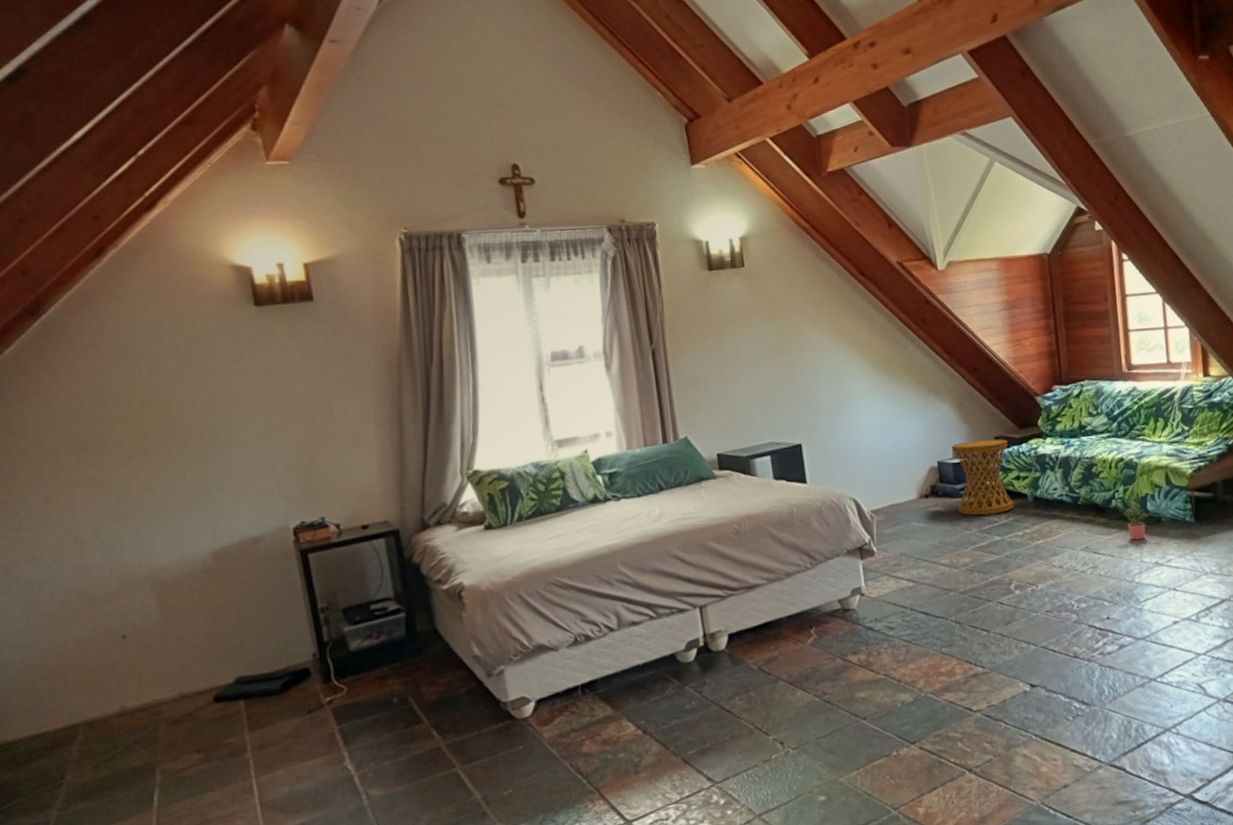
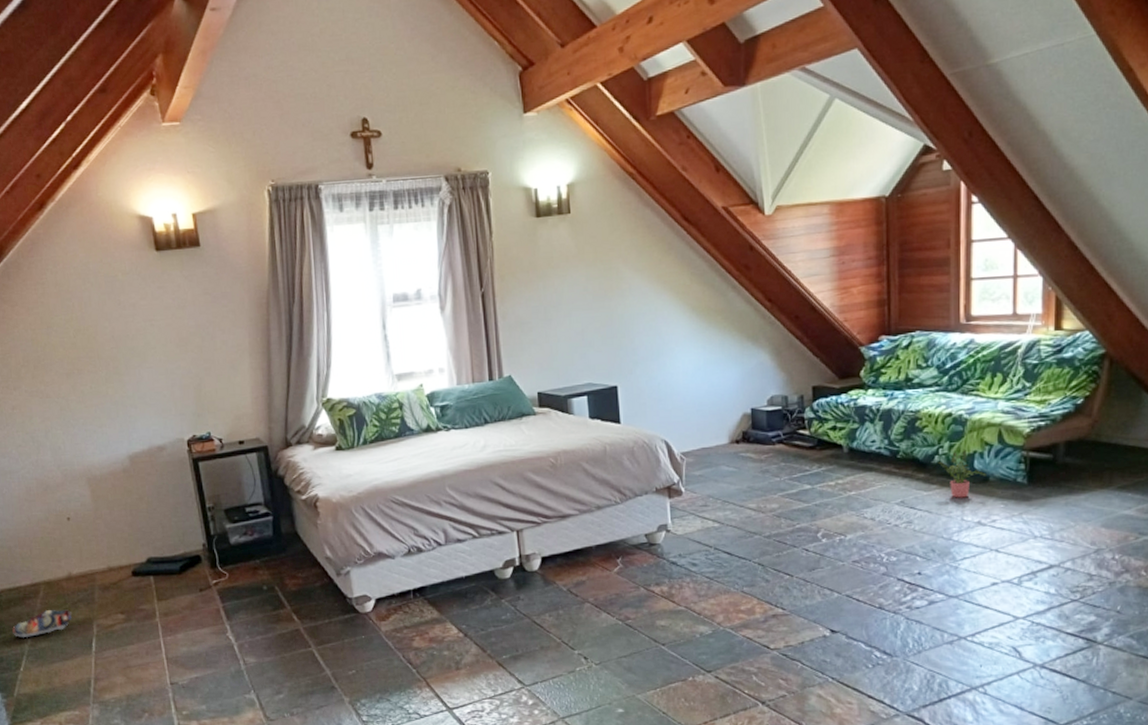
shoe: none [33,755,124,801] -> present [12,609,72,638]
side table: present [951,438,1014,516] -> none [766,388,828,463]

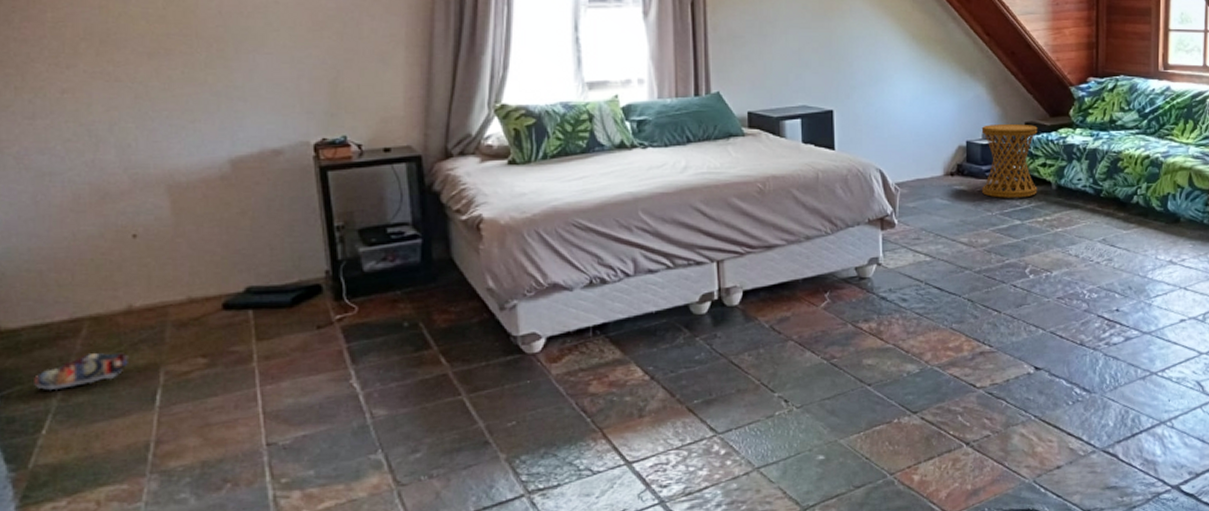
side table: none [766,388,828,463] -> present [981,123,1038,198]
potted plant: present [938,450,986,498] -> none [1136,191,1178,237]

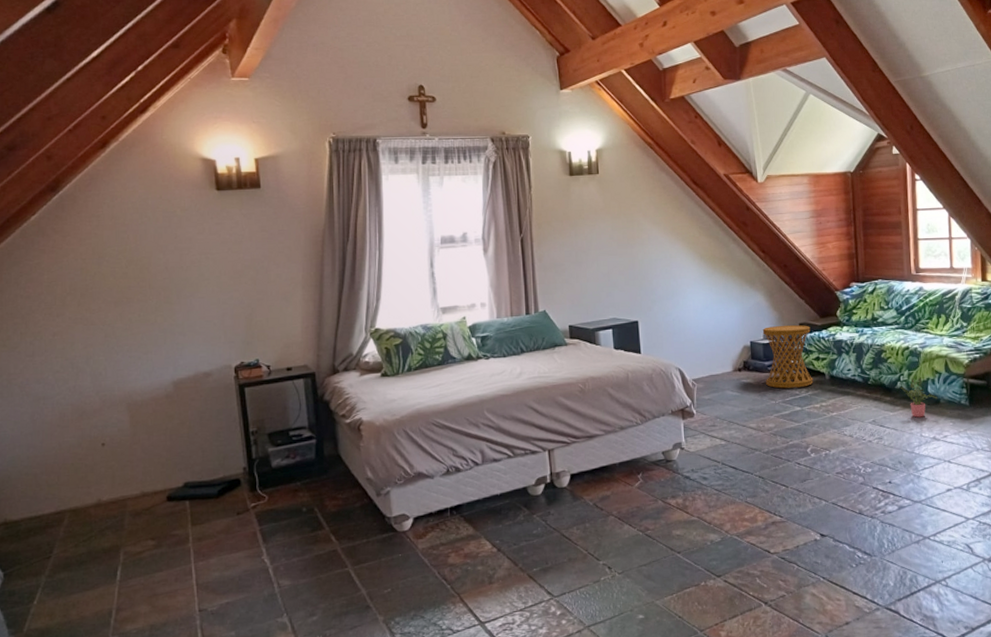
shoe: present [34,352,128,391] -> none [29,537,97,569]
potted plant: none [1136,191,1178,237] -> present [900,377,938,418]

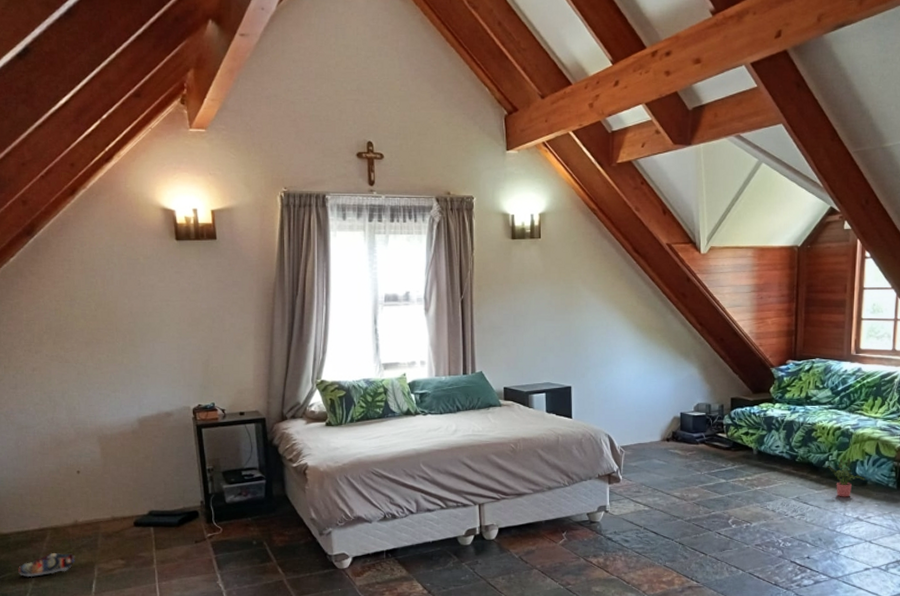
shoe: none [29,537,97,569] -> present [18,553,75,578]
side table: present [762,325,813,389] -> none [692,398,742,461]

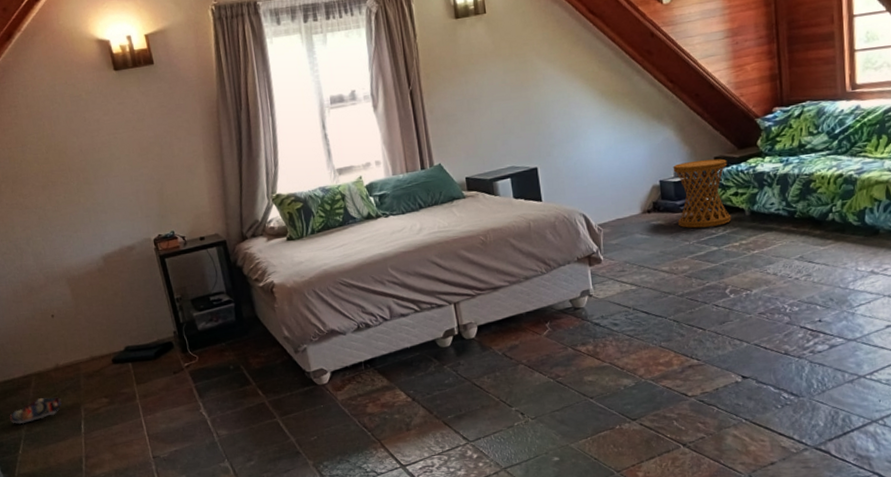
side table: none [692,398,742,461] -> present [673,158,732,229]
potted plant: present [828,458,865,497] -> none [832,207,877,251]

